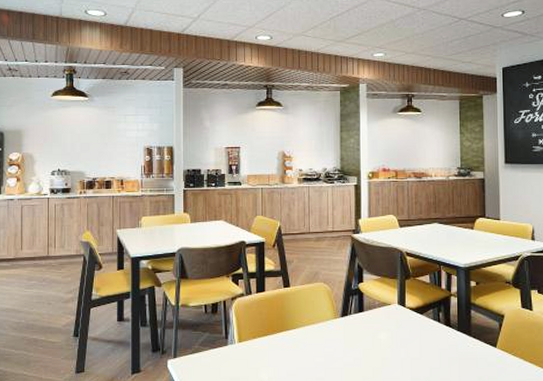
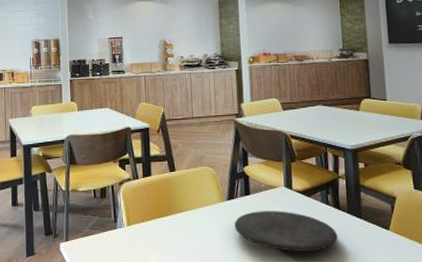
plate: none [347,328,447,369] -> present [234,211,338,252]

